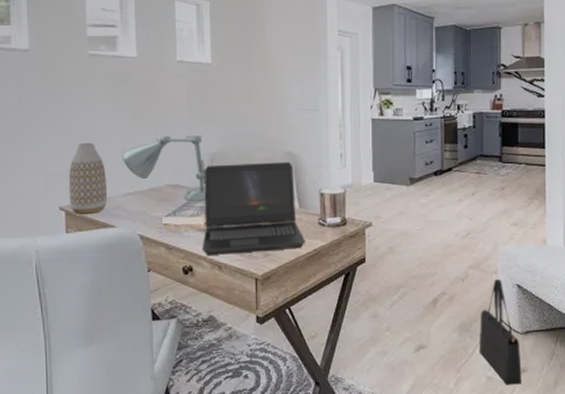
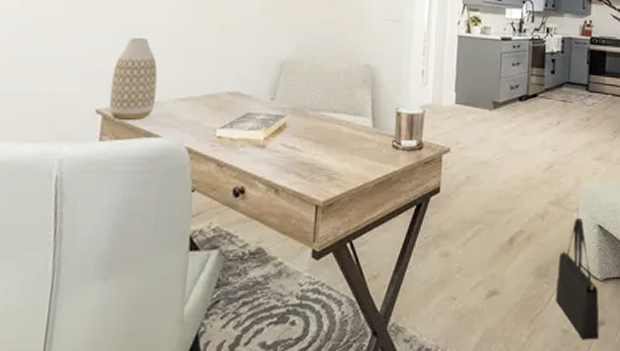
desk lamp: present [122,135,206,203] -> none [178,37,273,114]
laptop computer: present [203,161,305,255] -> none [259,73,376,176]

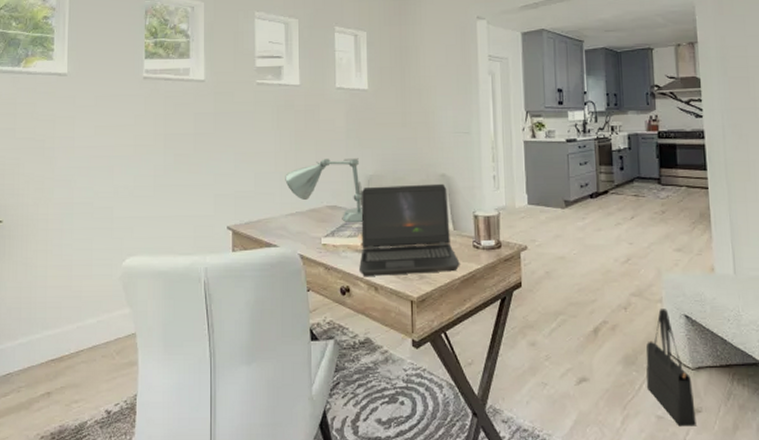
vase: present [109,38,158,121] -> none [236,166,271,235]
desk lamp: none [178,37,273,114] -> present [285,158,363,223]
laptop computer: none [259,73,376,176] -> present [359,183,460,276]

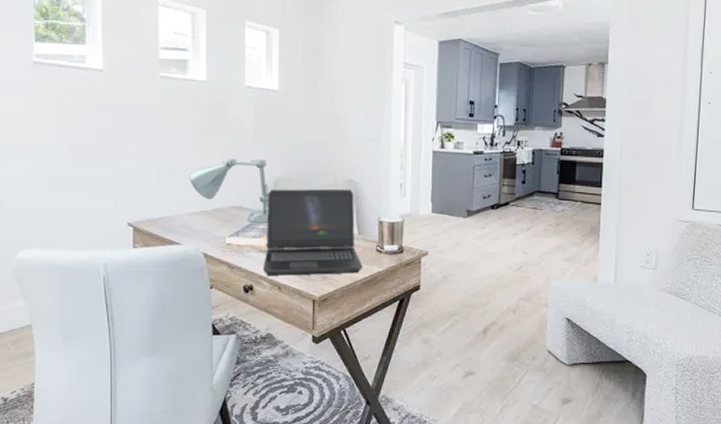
tote bag: present [645,309,696,427] -> none [525,312,566,414]

